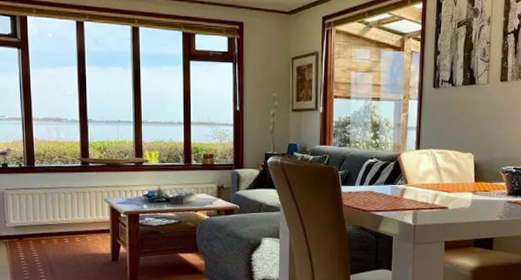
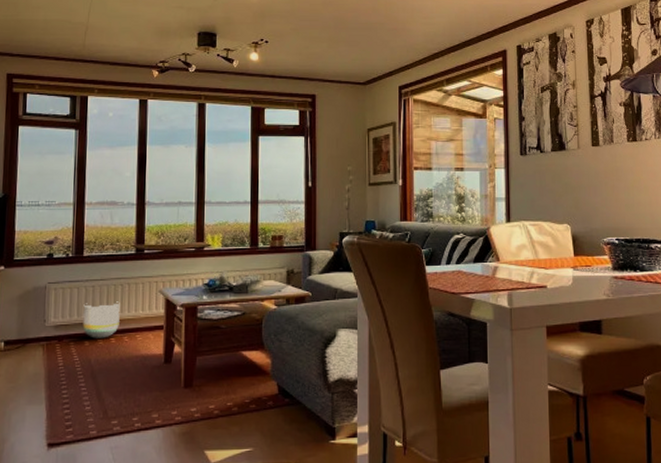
planter: none [38,207,71,239] -> present [82,301,120,339]

